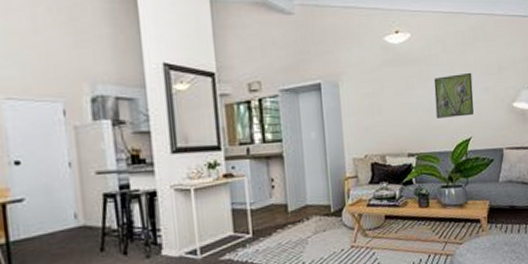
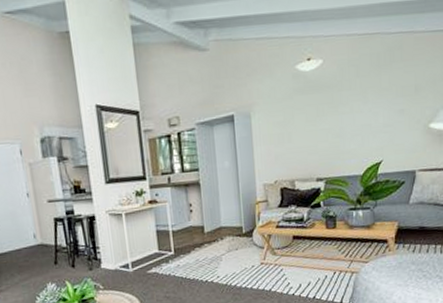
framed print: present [433,72,474,118] -> none [345,95,387,143]

